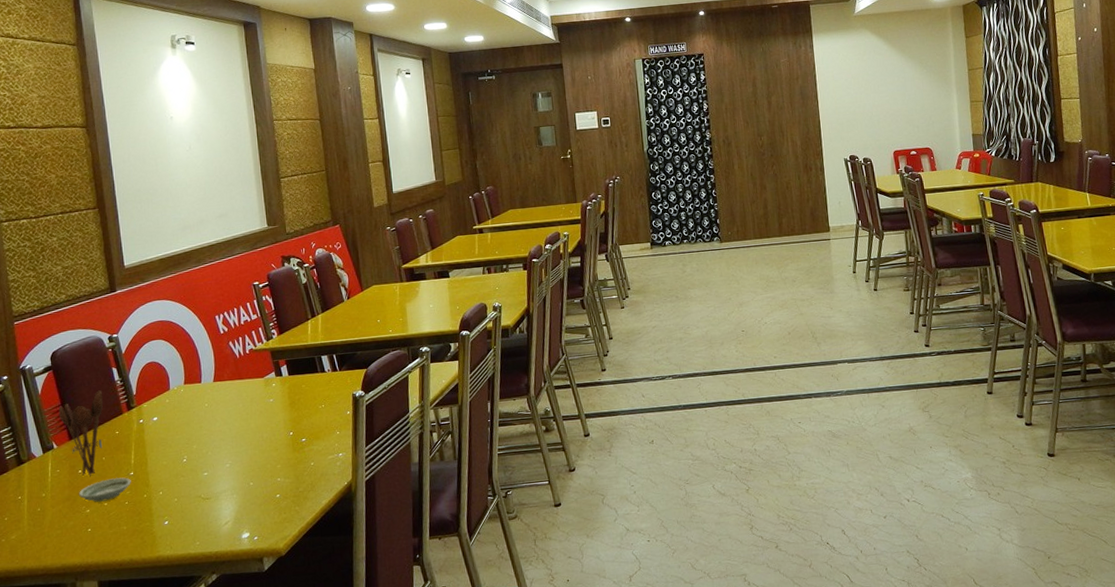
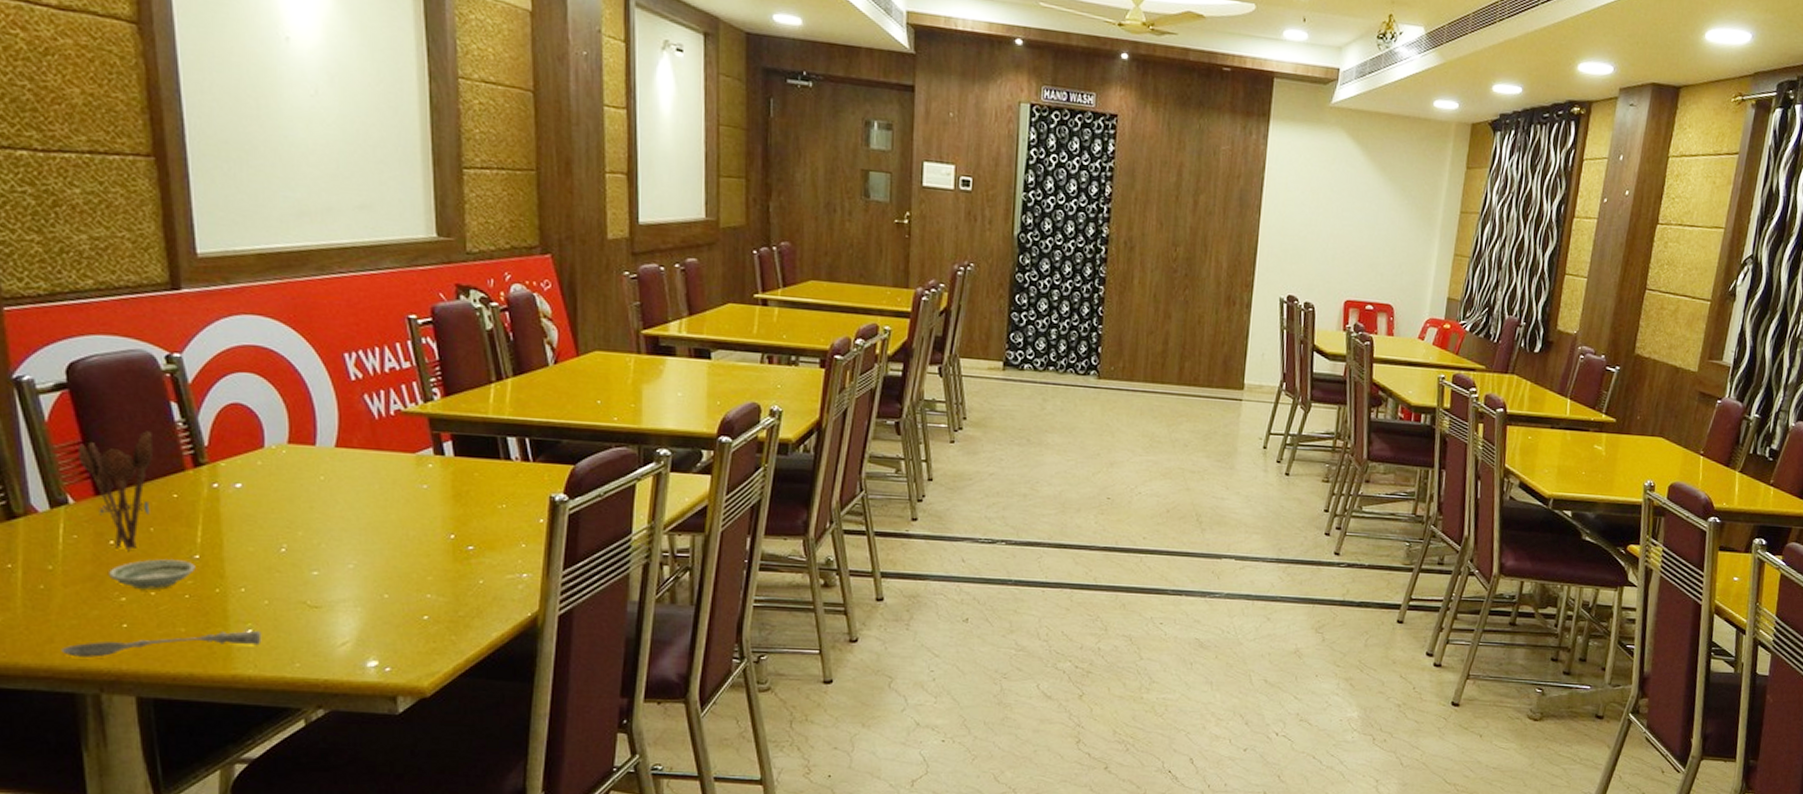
soupspoon: none [51,521,174,557] -> present [61,630,262,658]

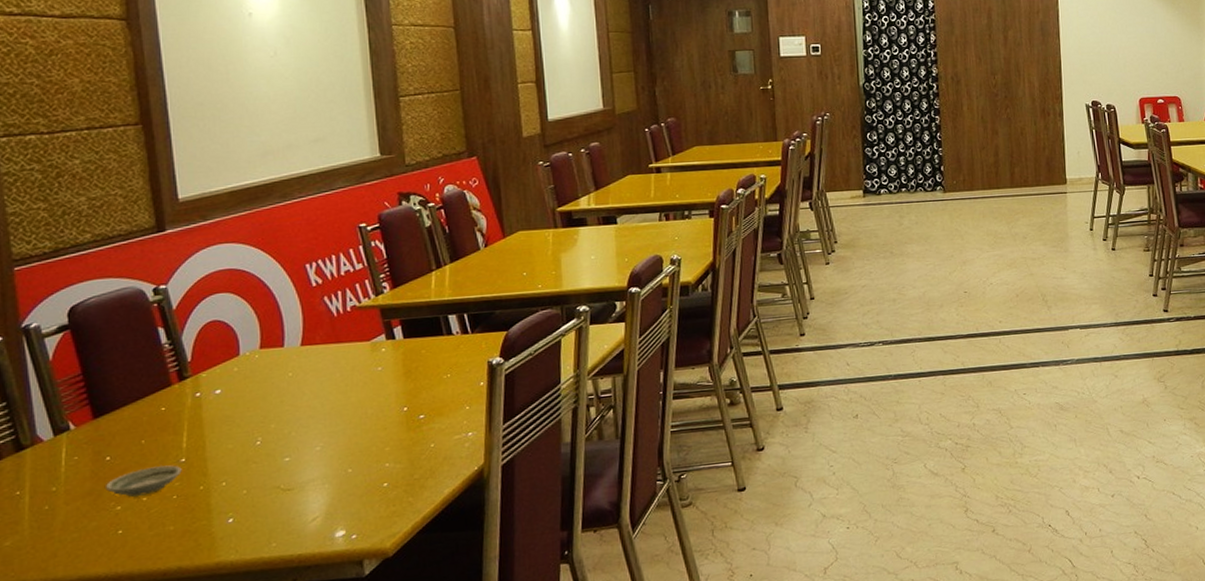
soupspoon: present [61,630,262,658] -> none [64,518,242,568]
utensil holder: present [77,431,153,551] -> none [78,356,143,464]

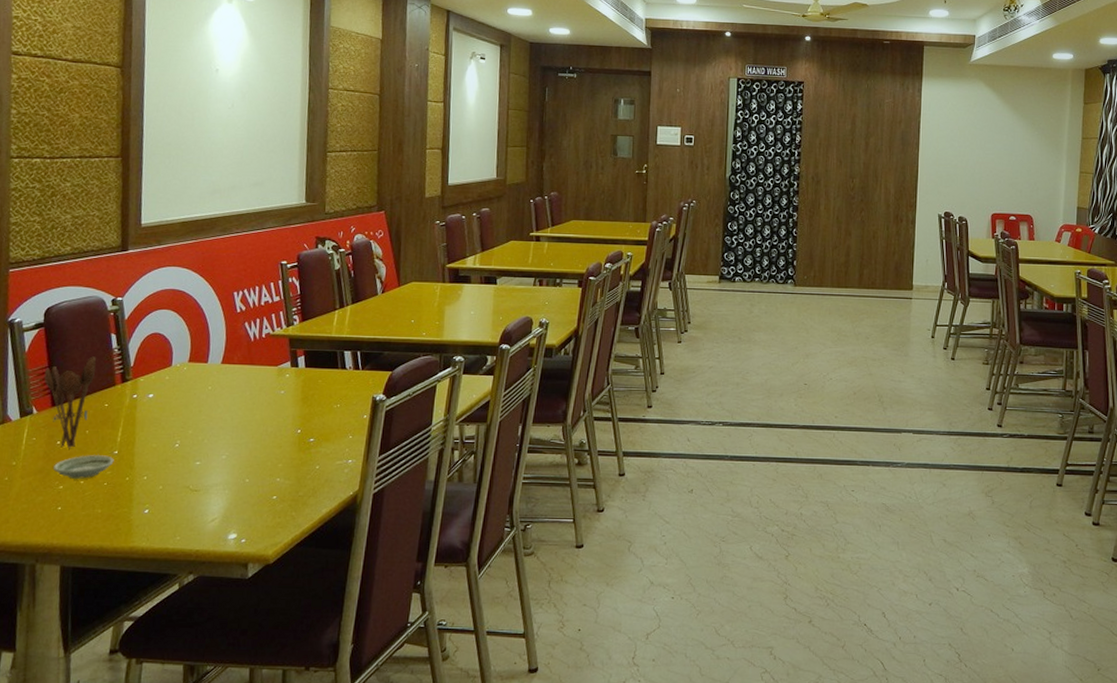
utensil holder: none [78,356,143,464] -> present [44,356,96,449]

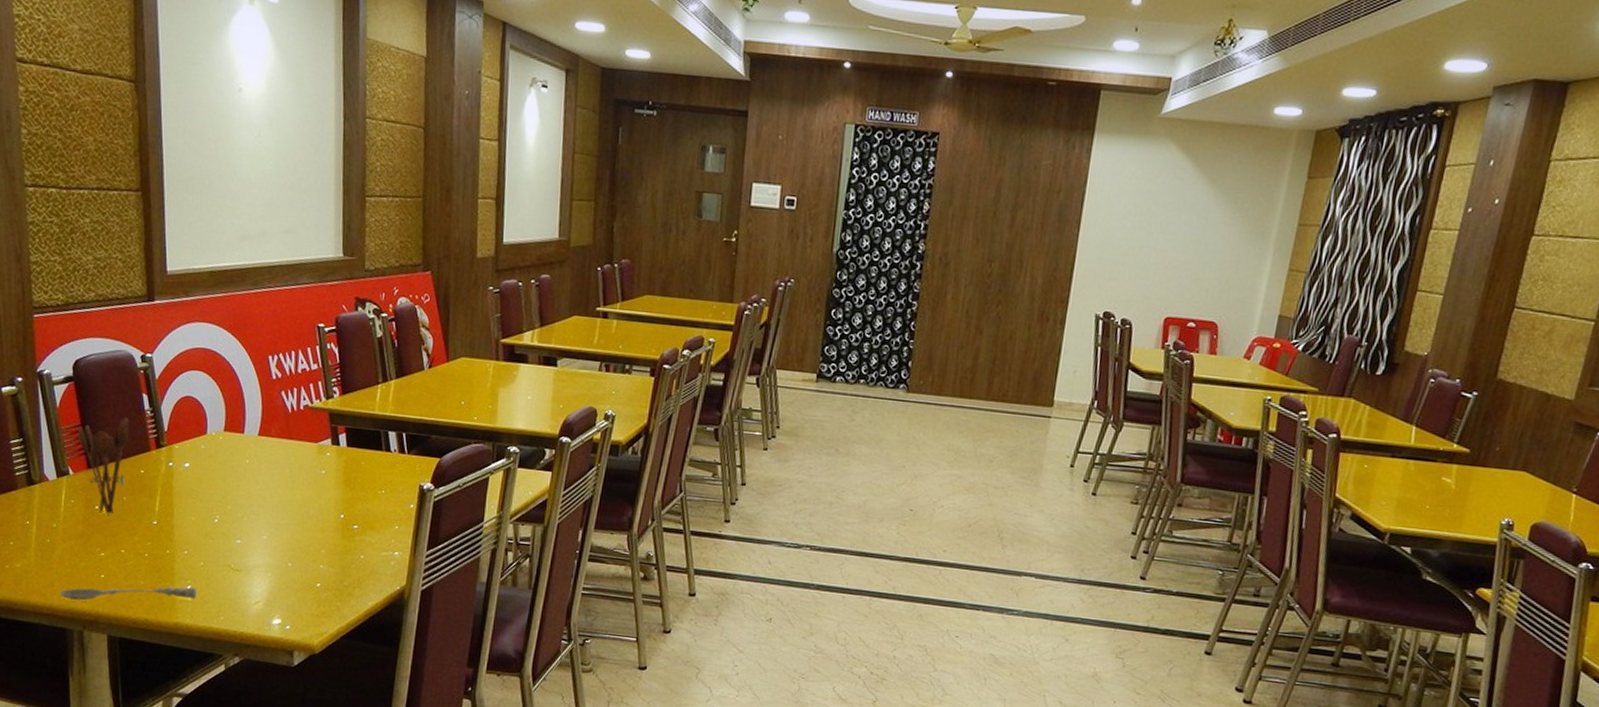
soupspoon: none [13,510,155,534] -> present [59,586,198,601]
saucer: present [53,455,114,479] -> none [93,523,154,548]

